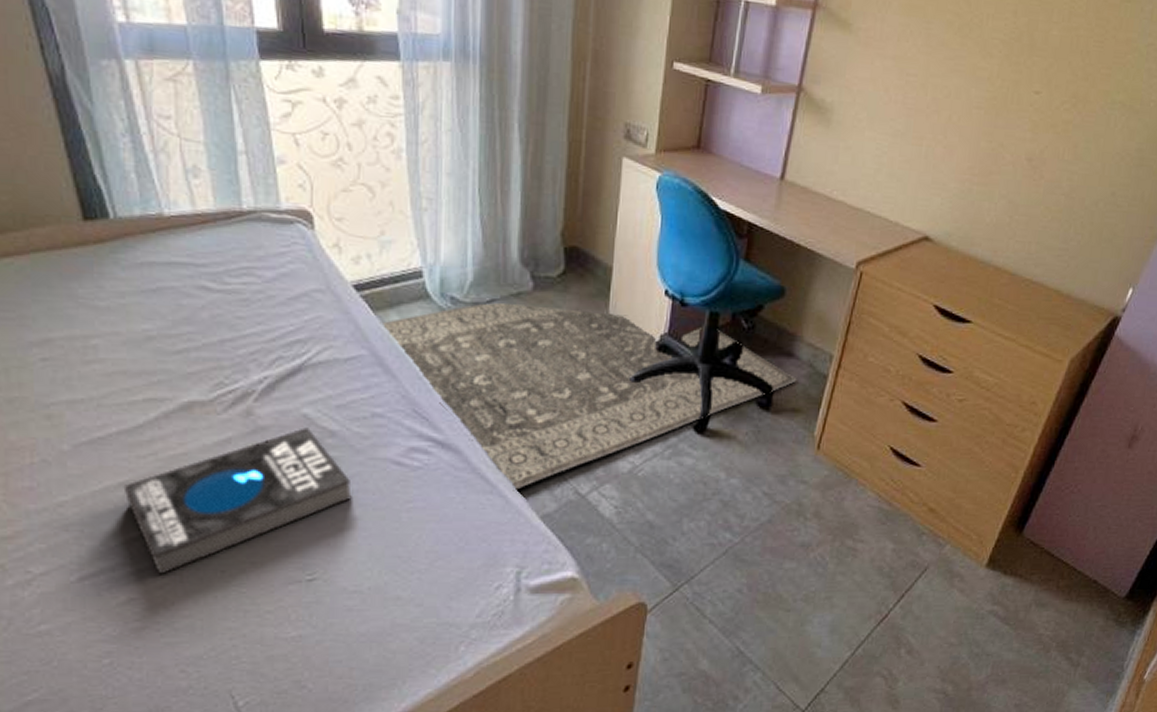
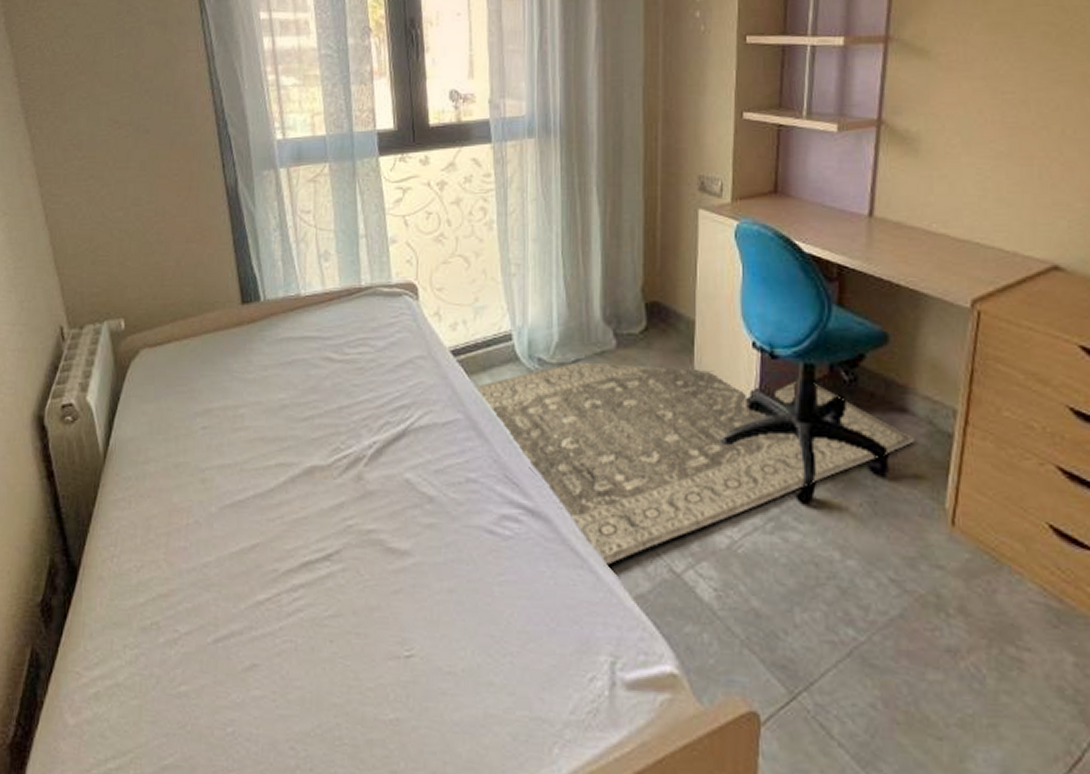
book: present [123,427,352,575] -> none [254,493,447,642]

